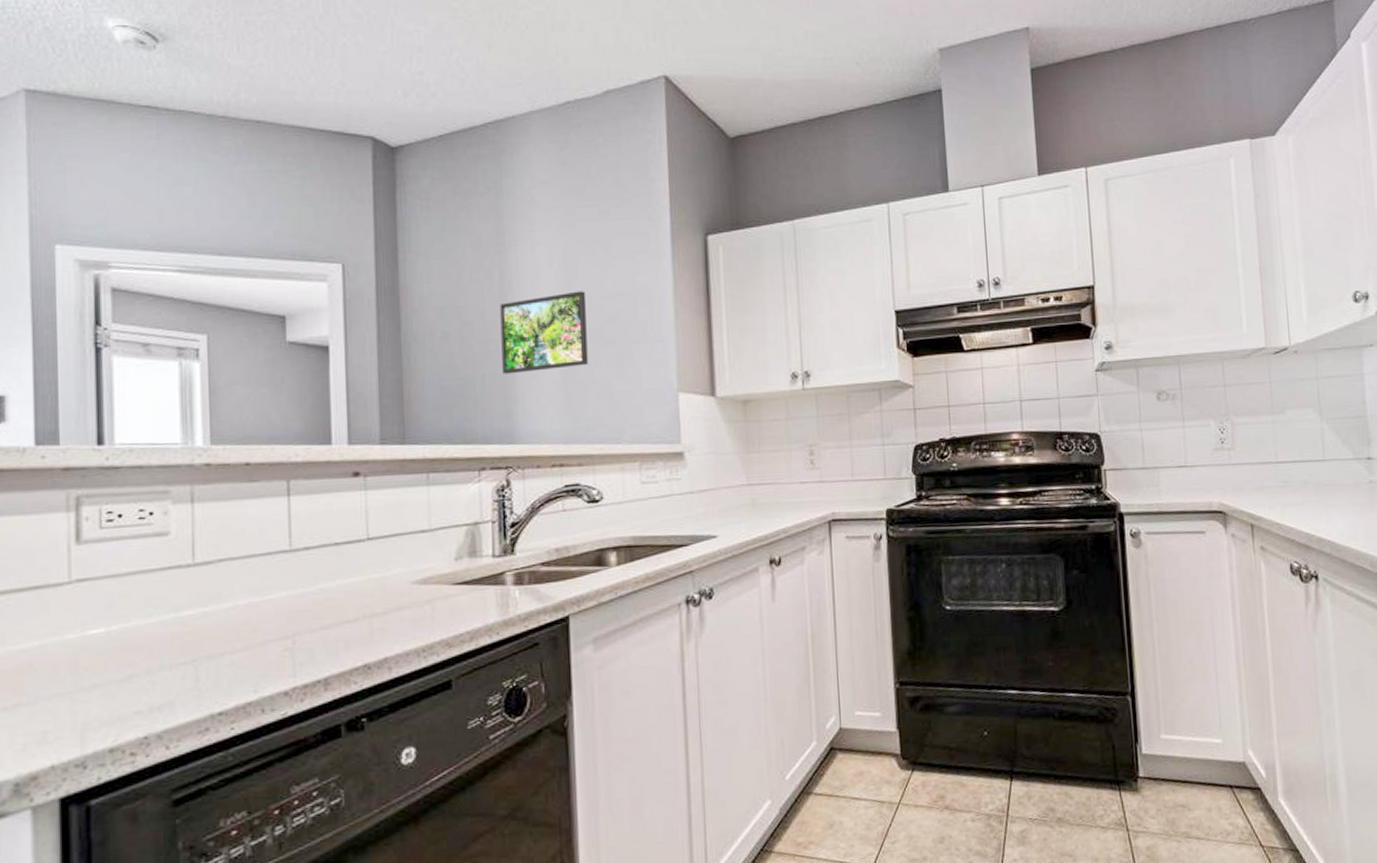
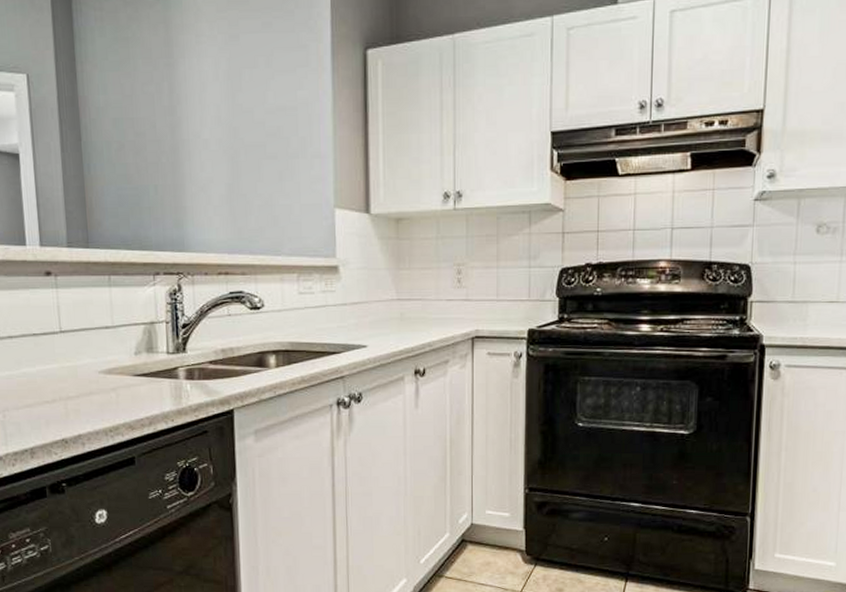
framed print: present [500,291,588,374] -> none [169,105,251,185]

